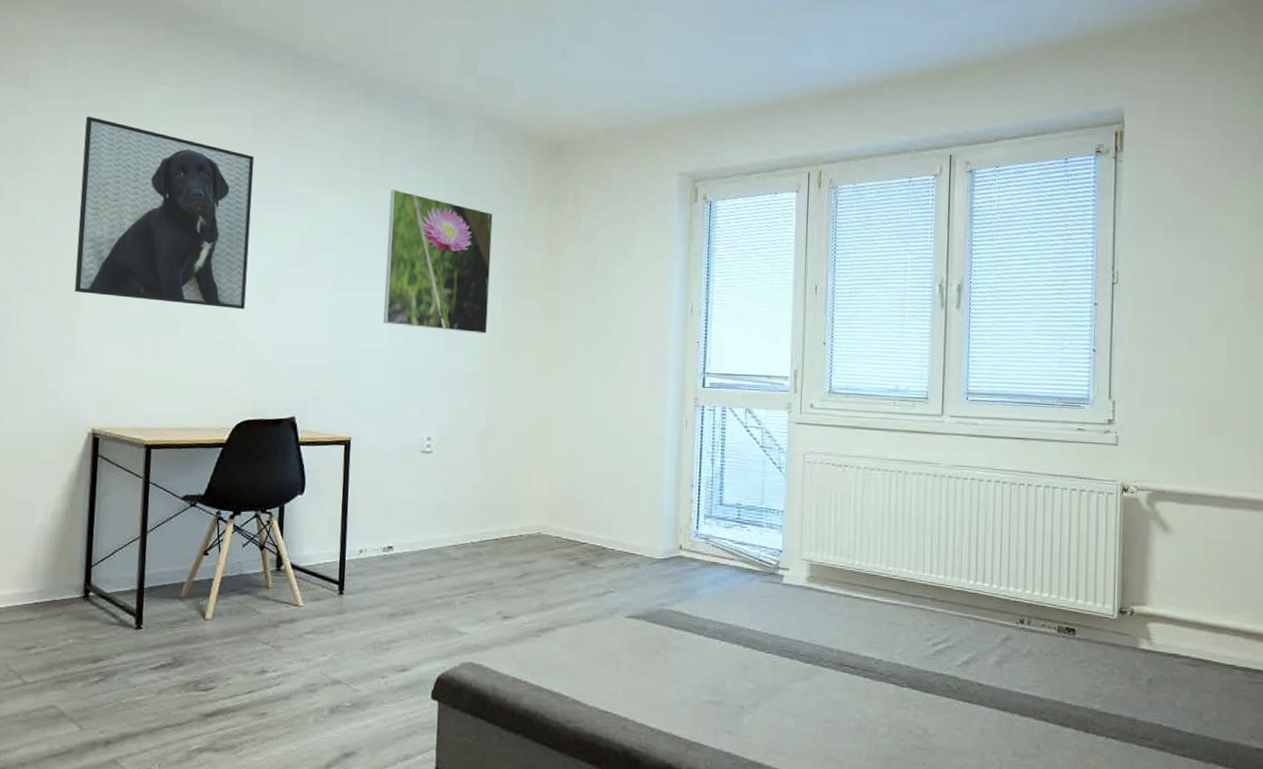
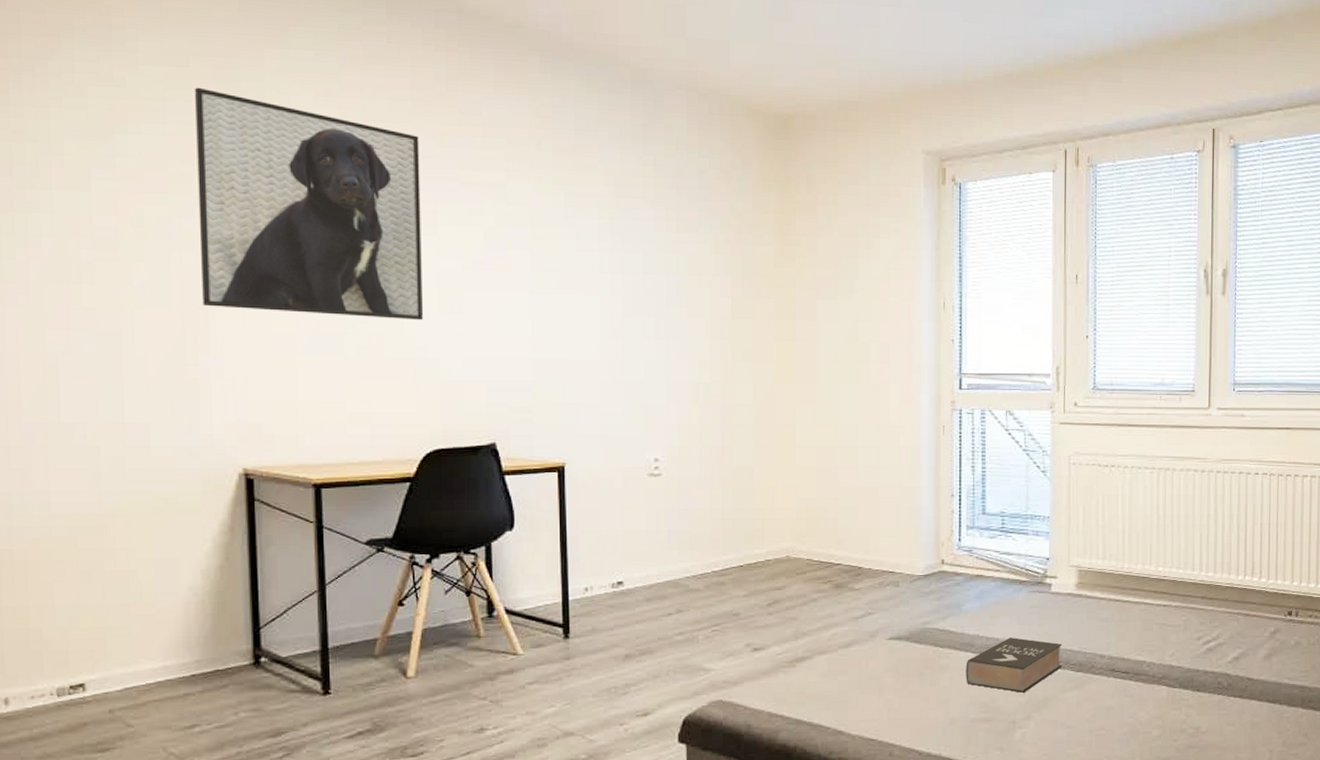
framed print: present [383,189,493,334] -> none [591,174,715,339]
book: none [698,624,792,679] -> present [966,637,1063,693]

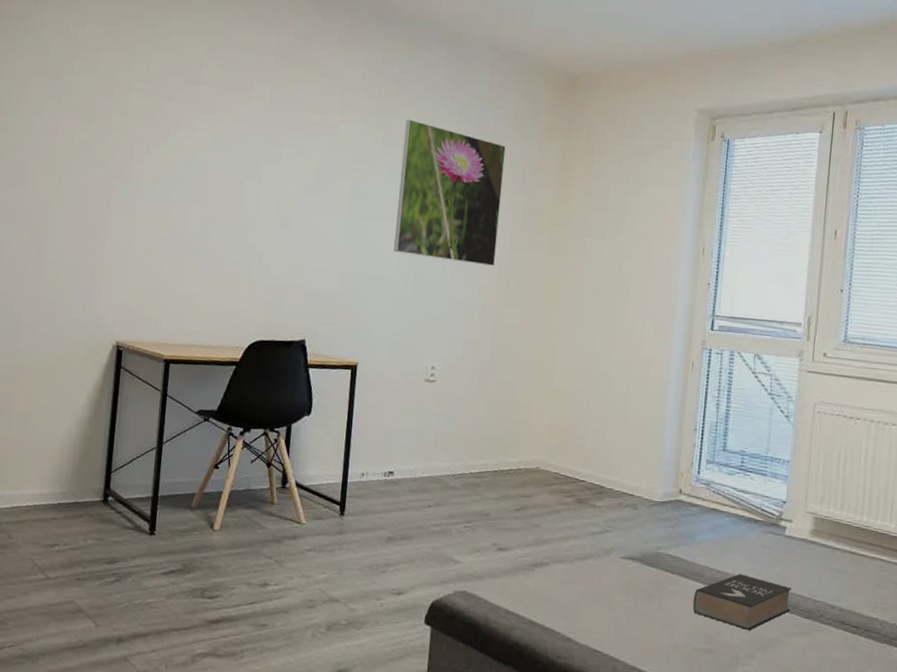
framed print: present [195,87,424,321] -> none [105,41,277,233]
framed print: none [591,174,715,339] -> present [393,119,506,266]

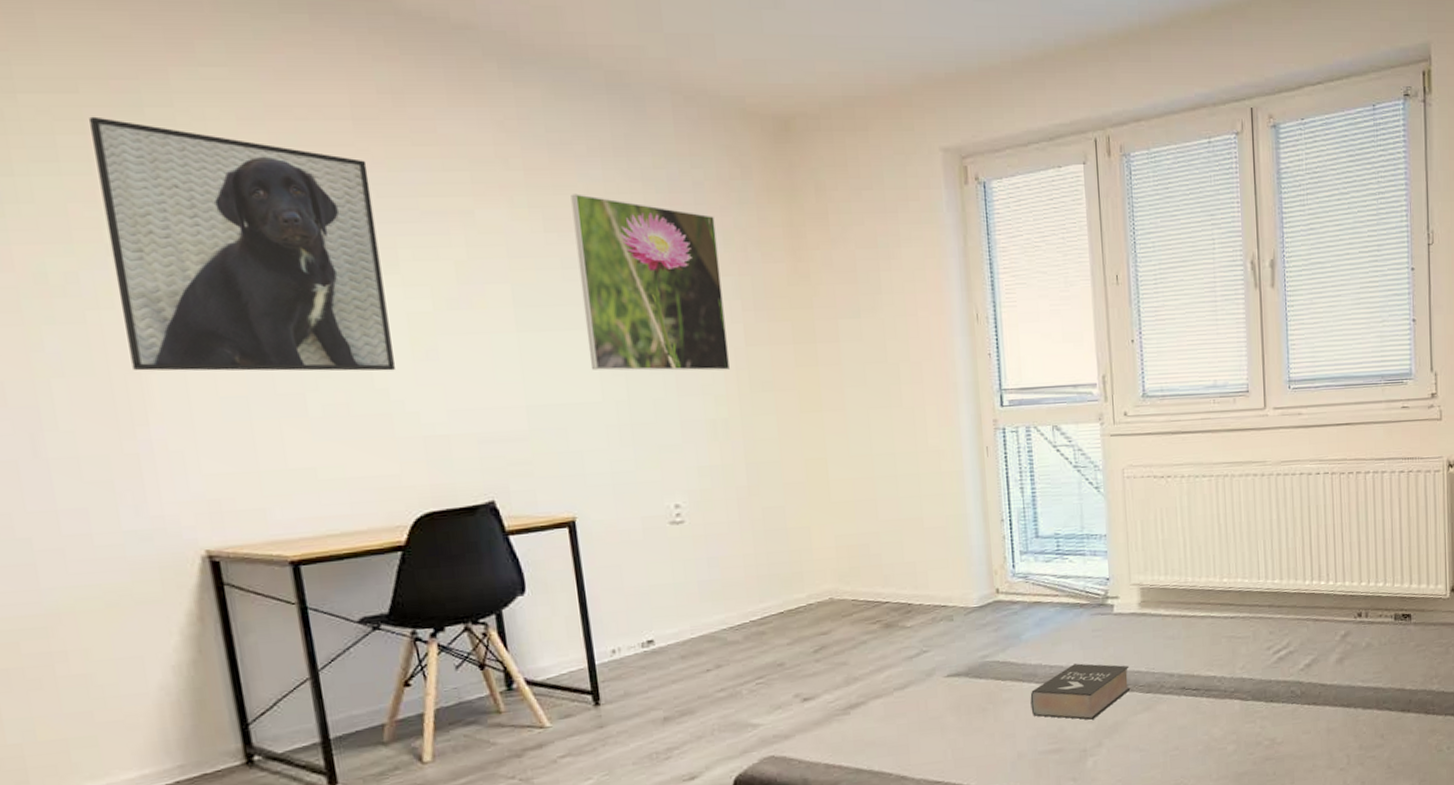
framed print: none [105,41,277,233] -> present [89,116,396,371]

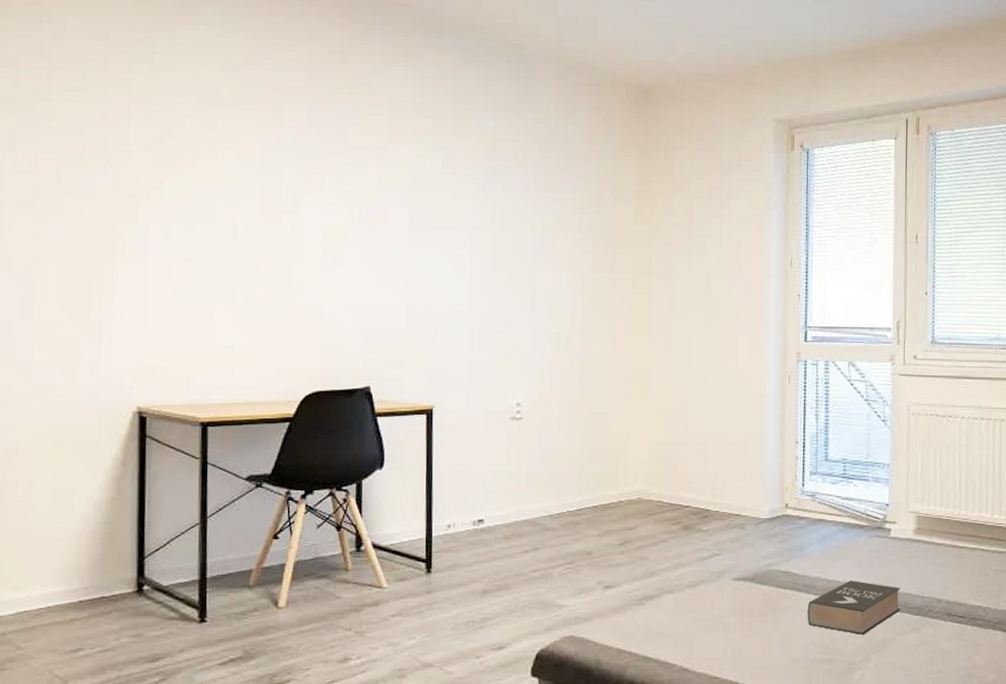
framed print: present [89,116,396,371] -> none [109,59,312,272]
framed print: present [571,194,730,371] -> none [463,139,579,292]

